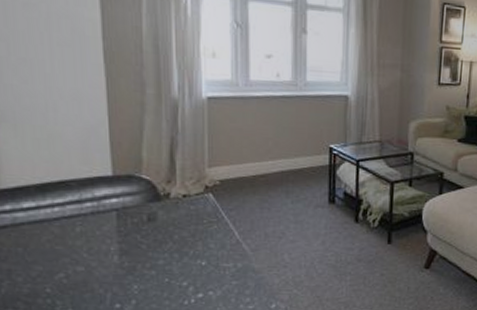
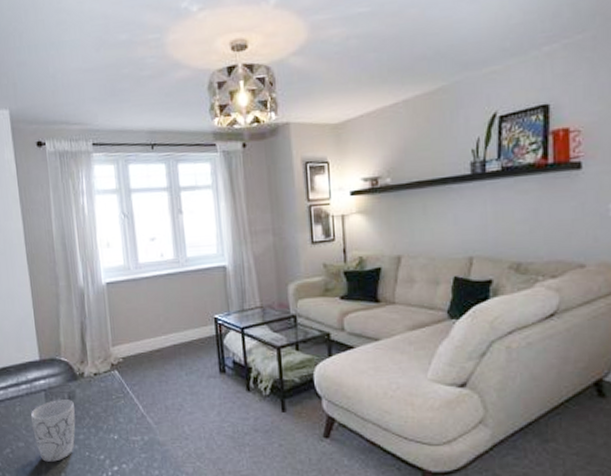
mug: none [95,221,155,288] -> present [30,400,76,462]

